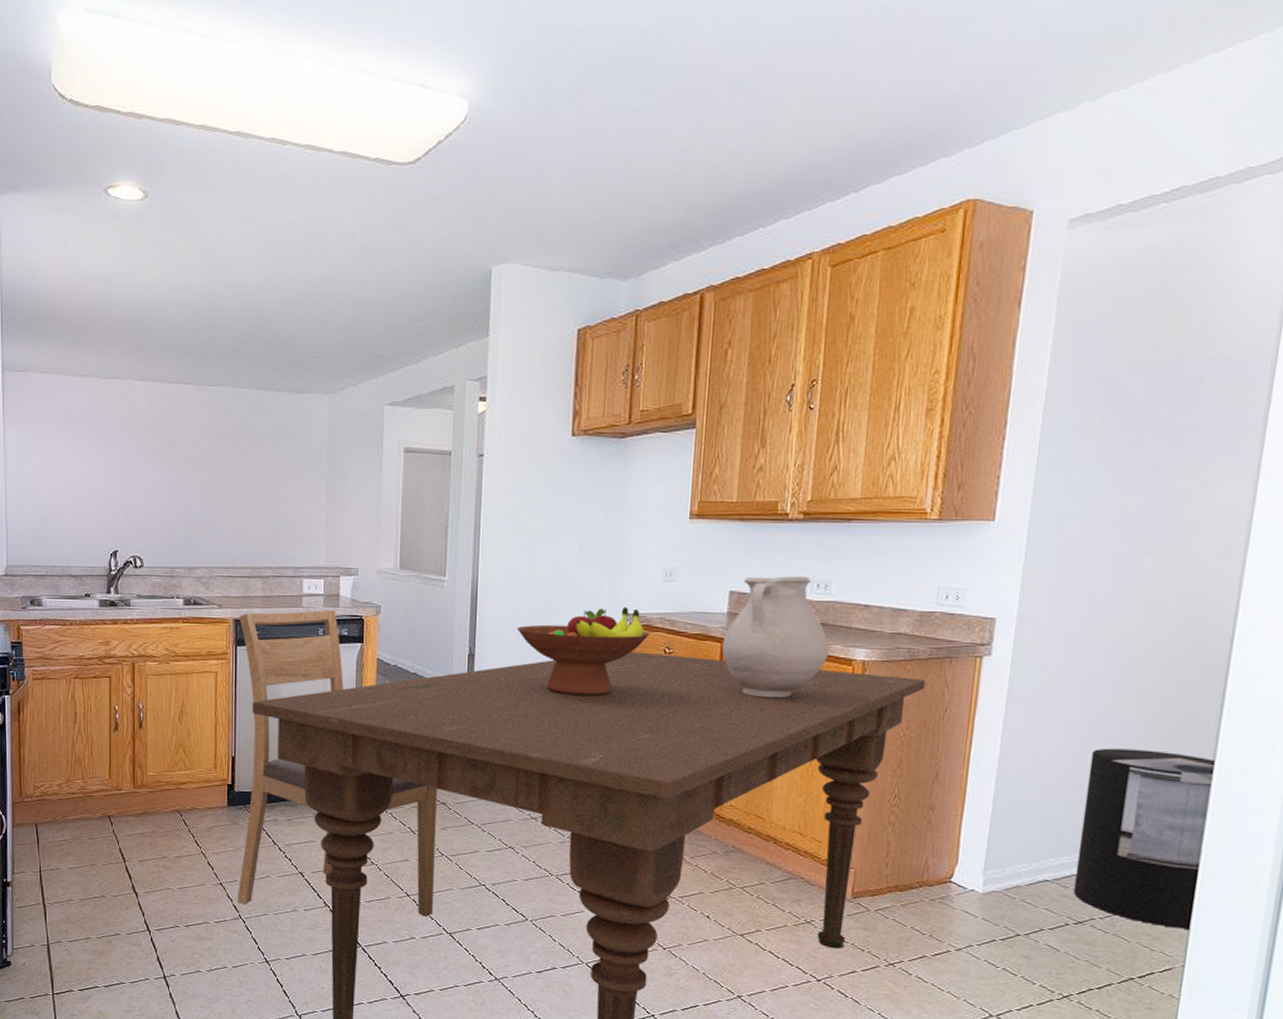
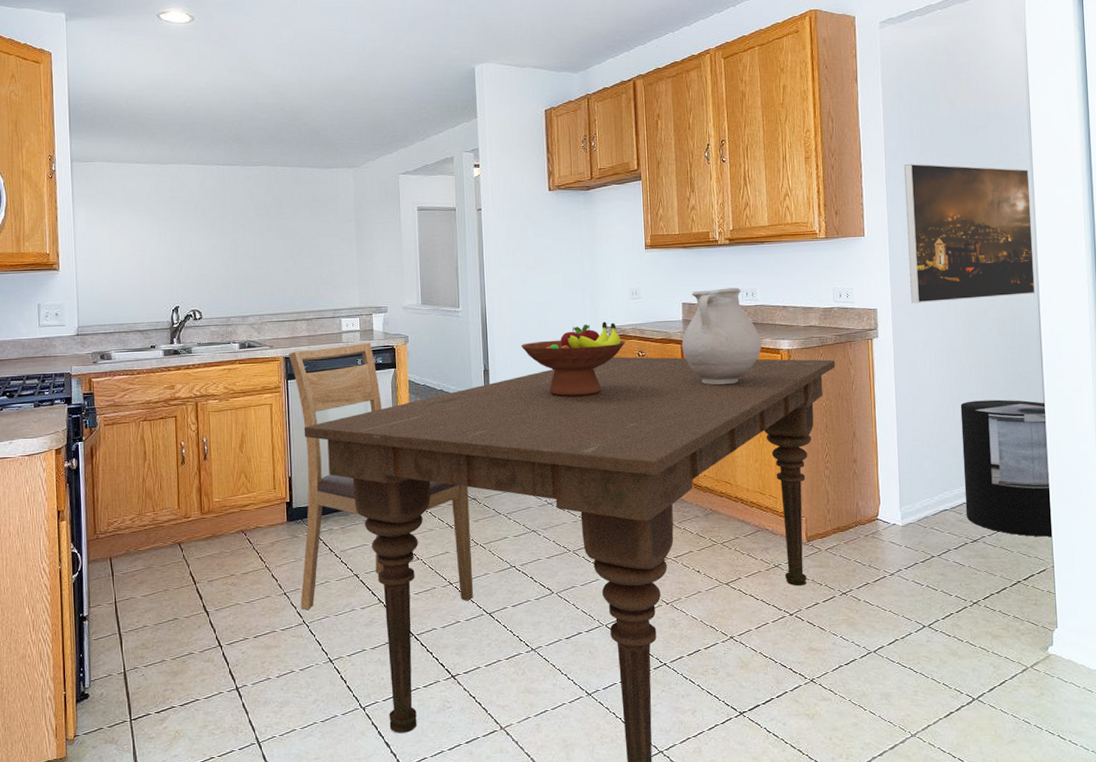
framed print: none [1046,424,1258,616] -> present [904,163,1035,303]

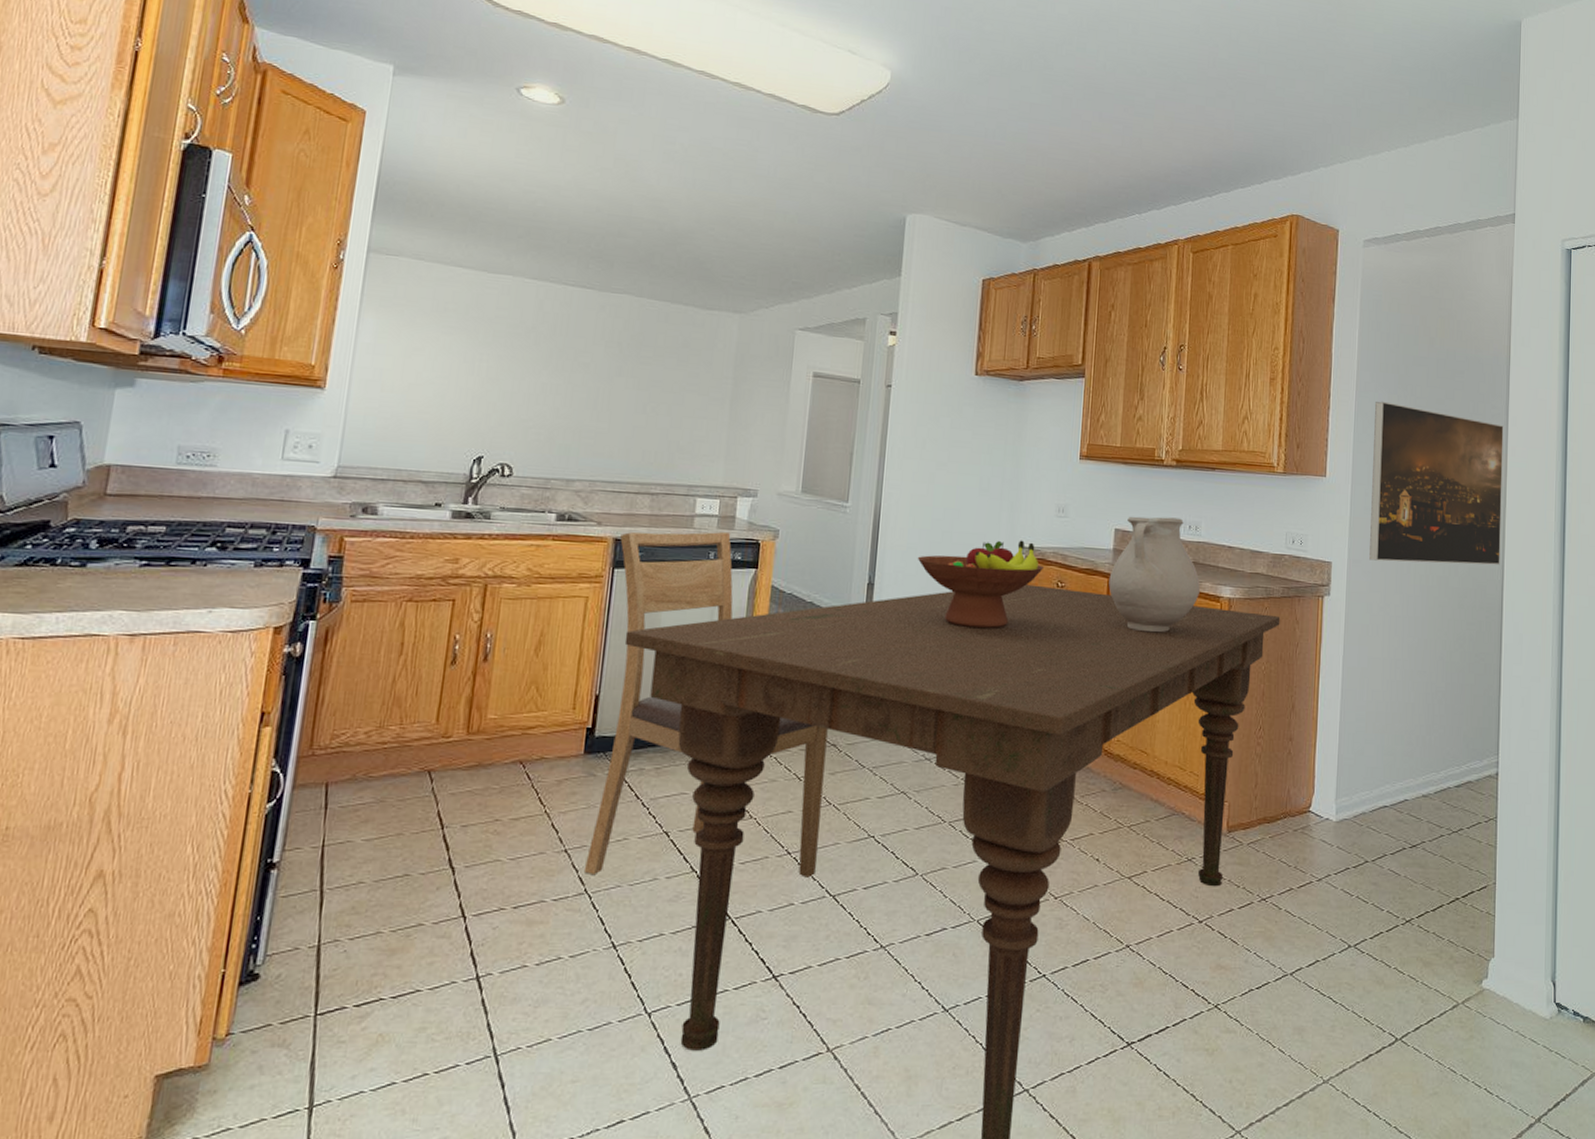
trash can: present [960,399,1052,537] -> none [1407,680,1500,847]

